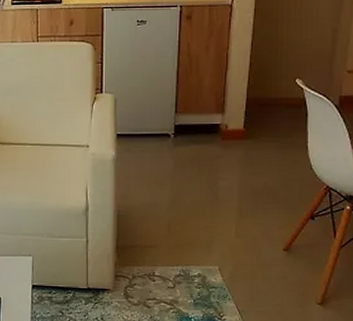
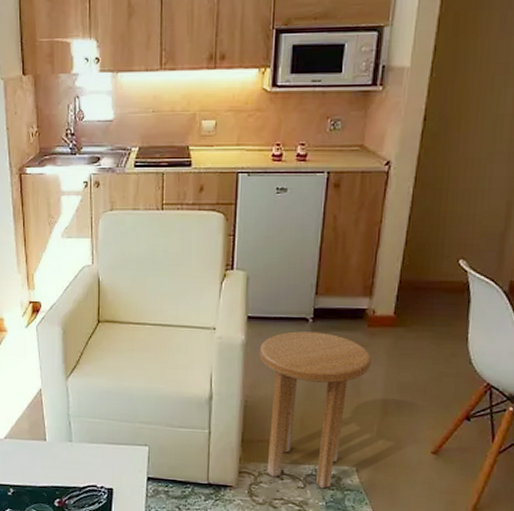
side table: none [128,146,226,288] -> present [259,331,371,489]

